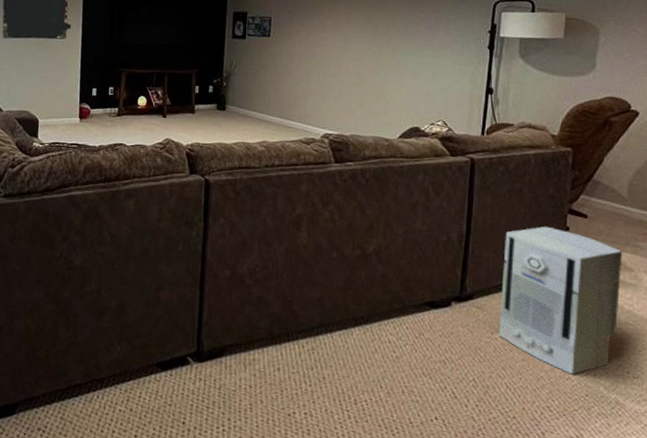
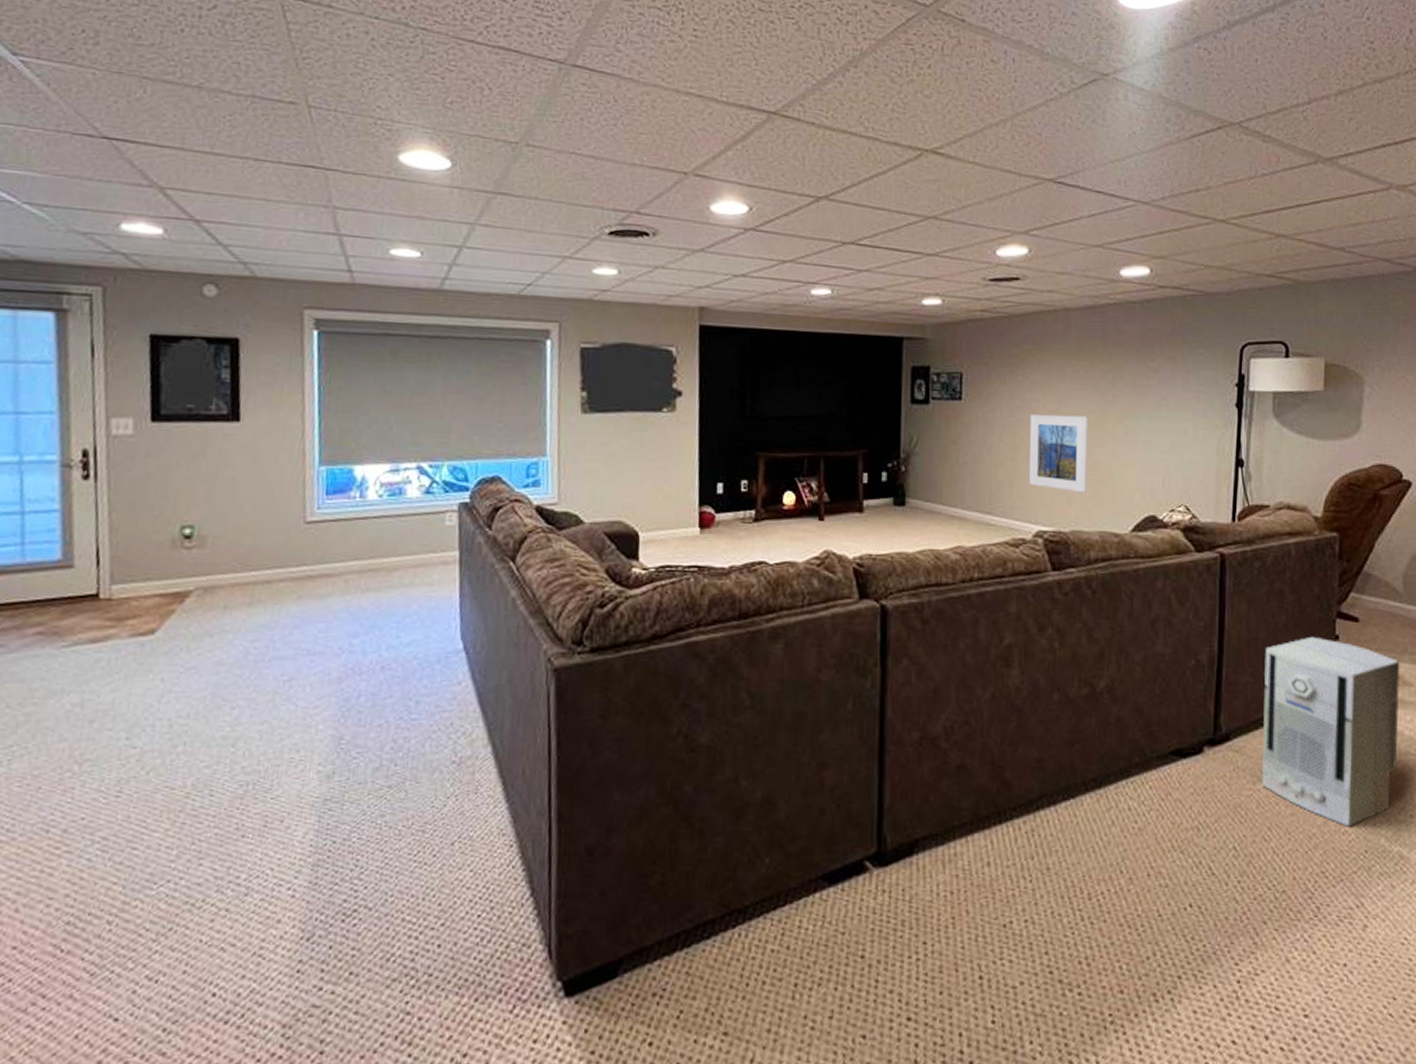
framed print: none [319,49,368,107] -> present [1028,414,1089,492]

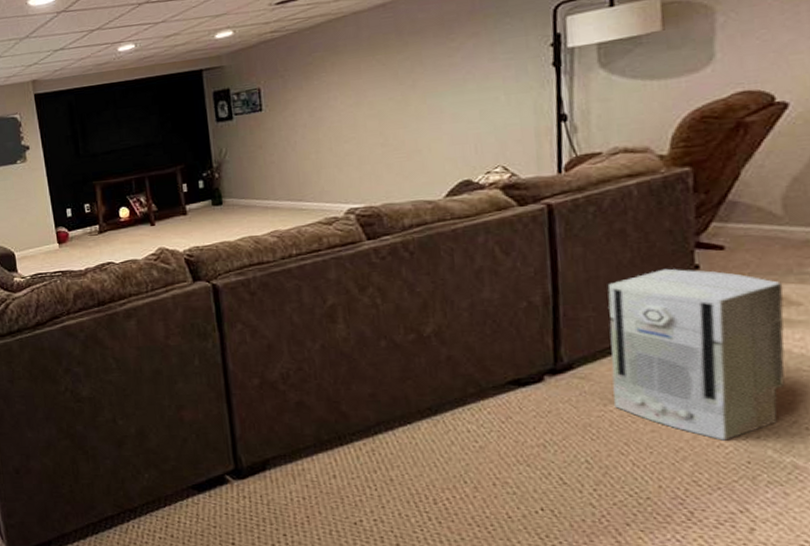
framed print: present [1028,414,1089,492] -> none [329,103,394,172]

